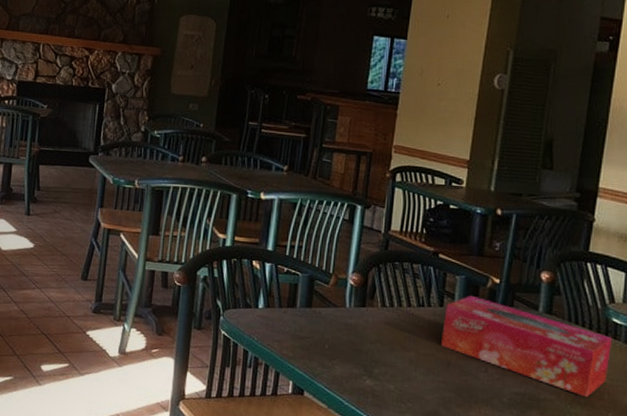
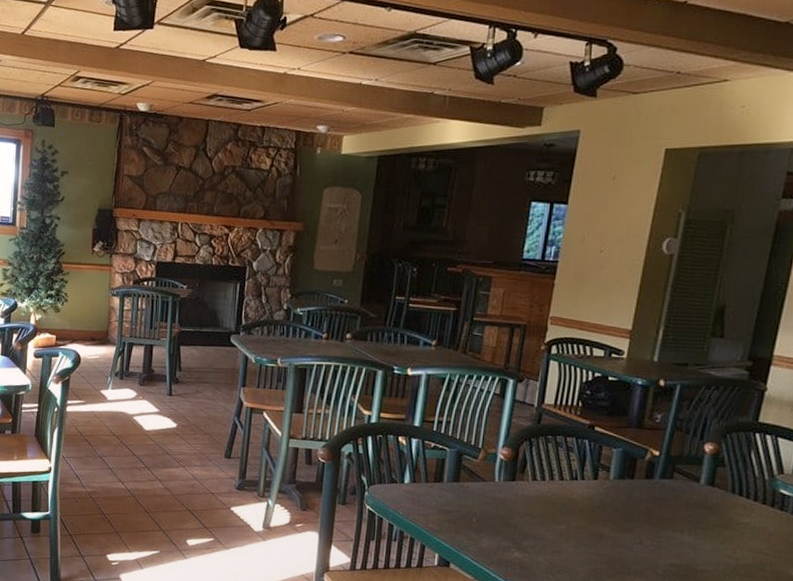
tissue box: present [441,295,613,398] -> none [594,468,779,569]

